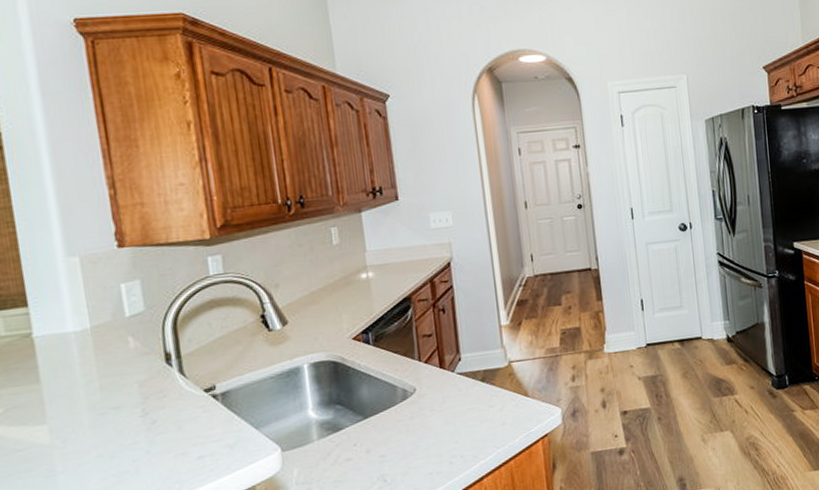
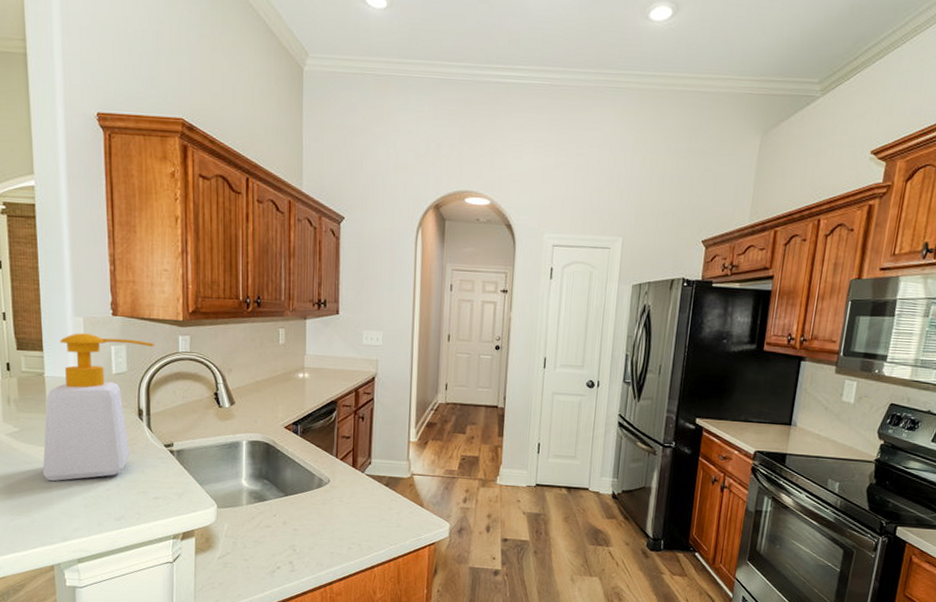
soap bottle: none [38,270,178,467] -> present [43,333,155,481]

